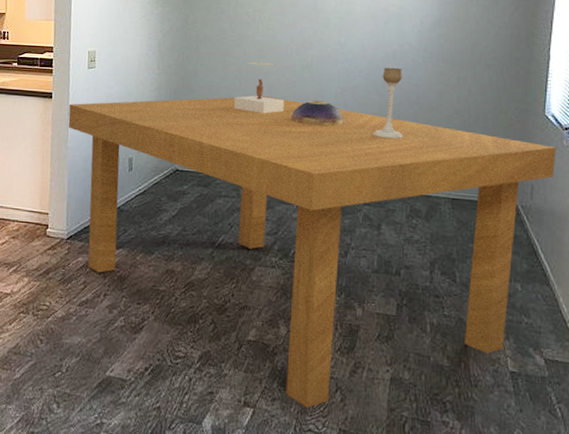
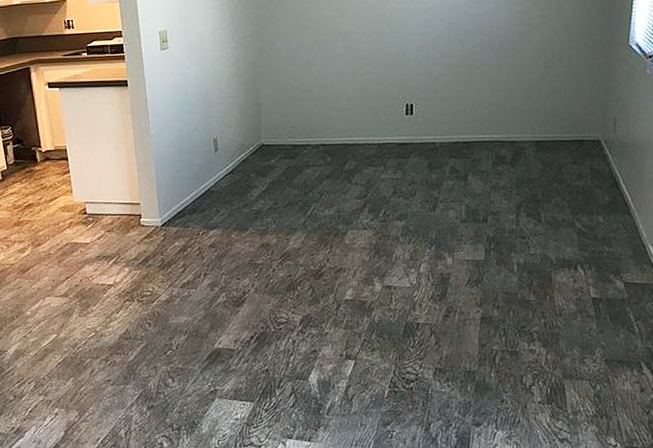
dining table: present [68,96,556,408] -> none [146,58,639,353]
vase: present [233,61,285,114] -> none [314,22,366,77]
decorative bowl: present [290,100,344,127] -> none [373,56,427,84]
candle holder: present [373,67,404,139] -> none [457,11,488,88]

